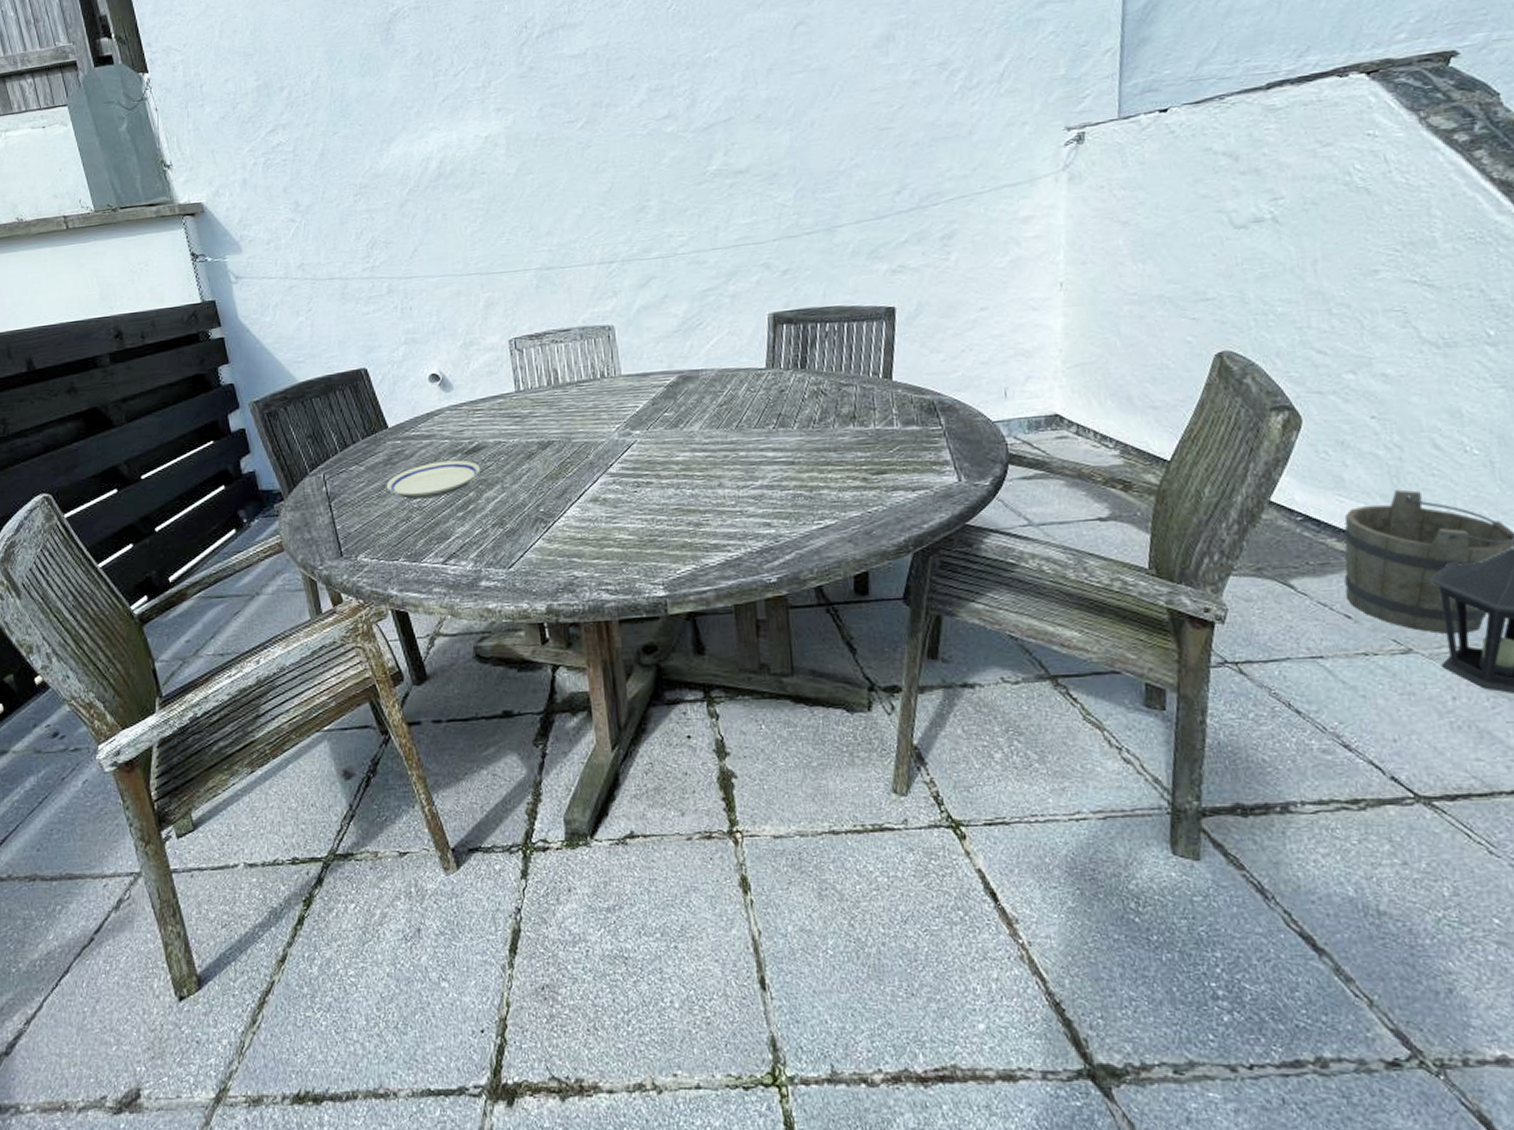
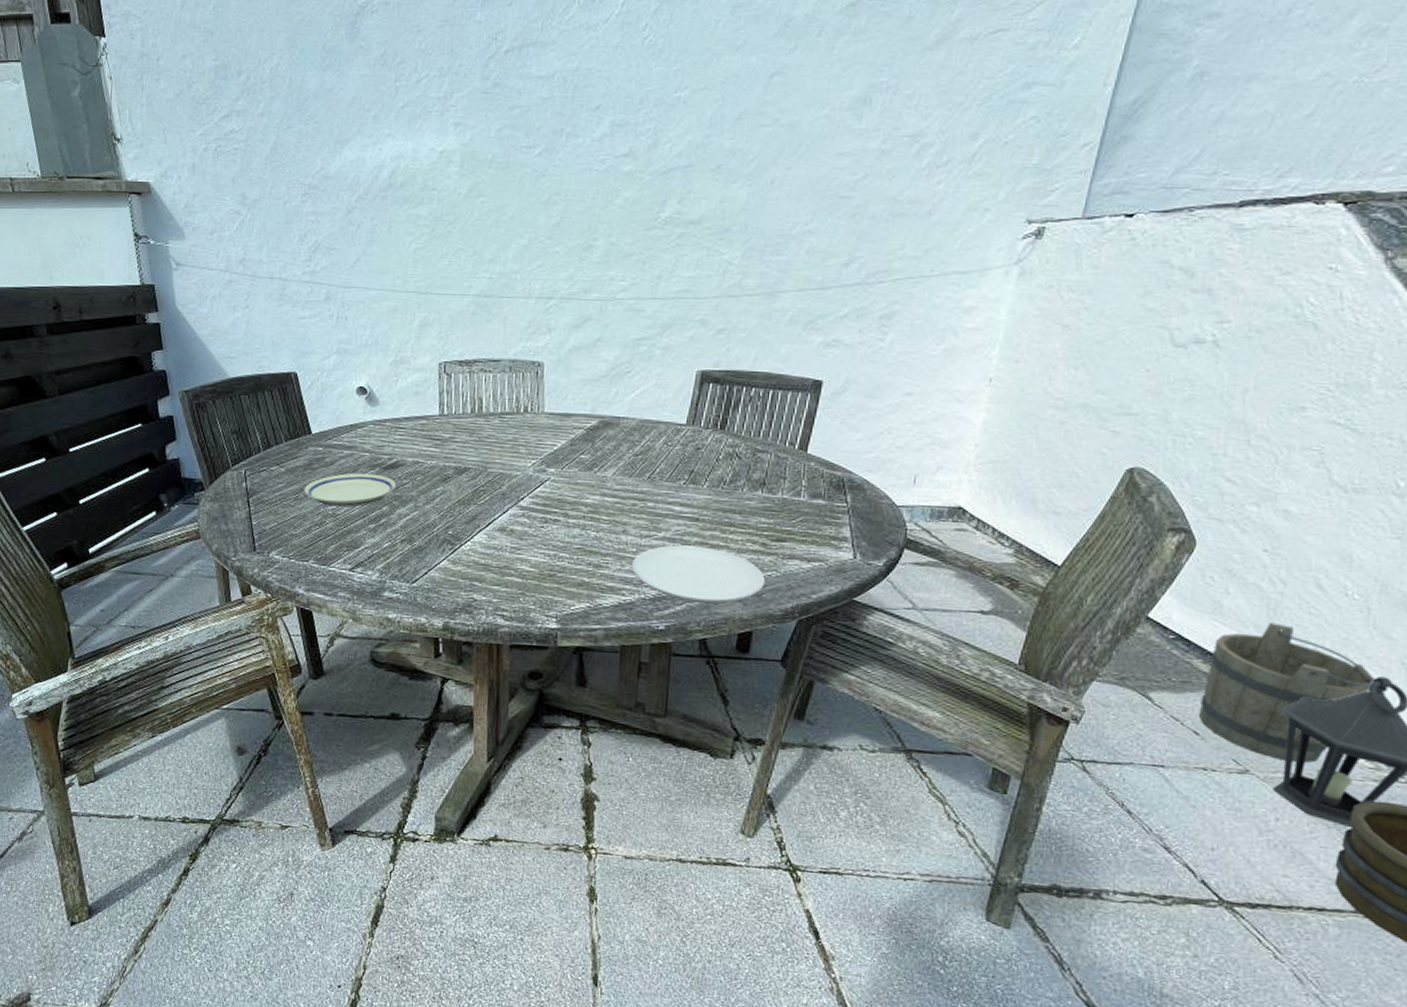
plate: none [733,489,873,549] -> present [632,545,765,604]

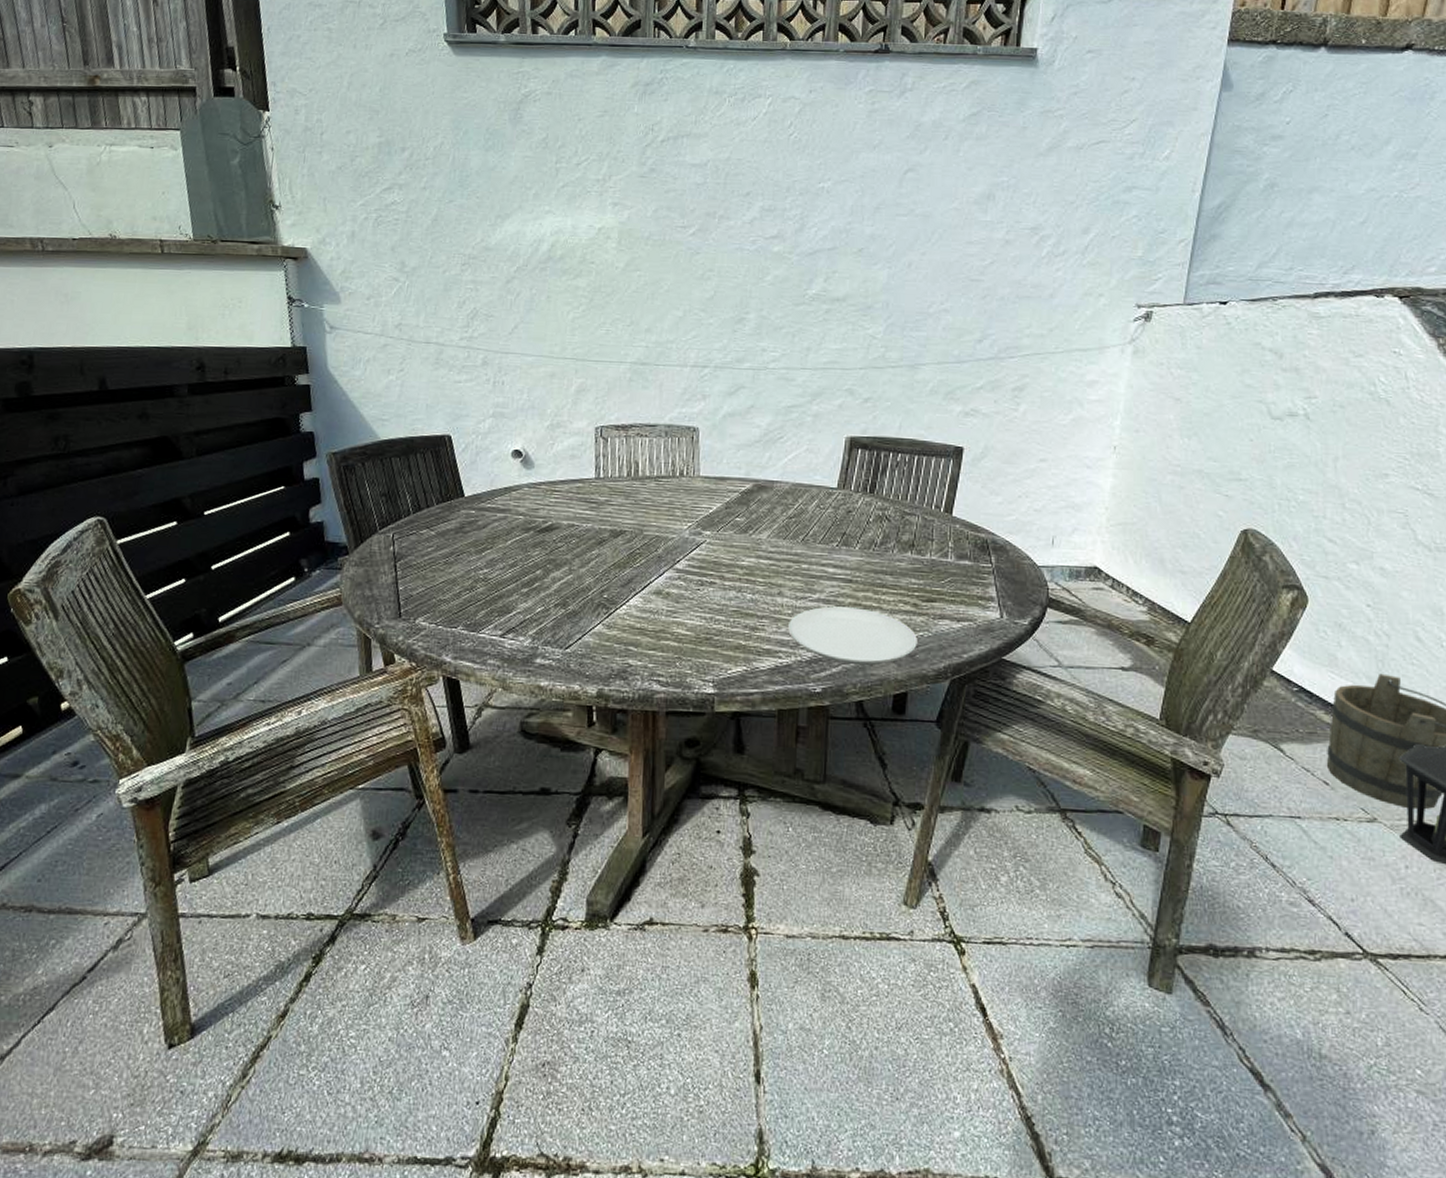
plate: present [304,472,396,507] -> none [454,536,550,571]

